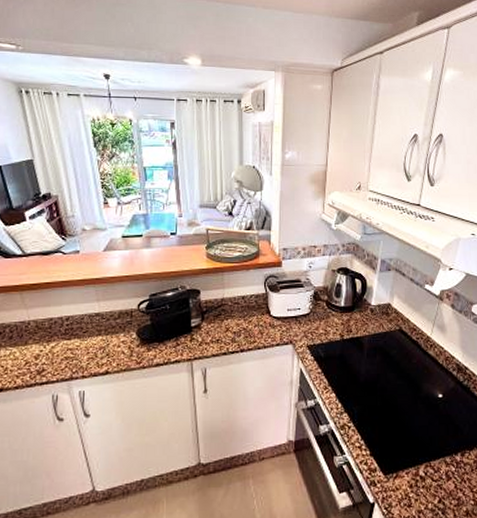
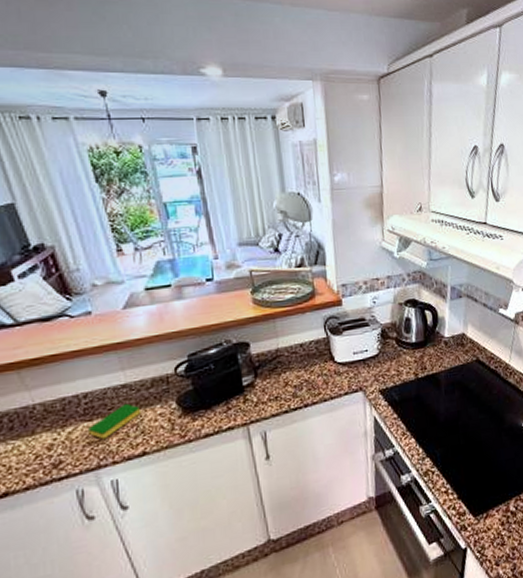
dish sponge: none [67,329,109,356] -> present [88,403,142,440]

